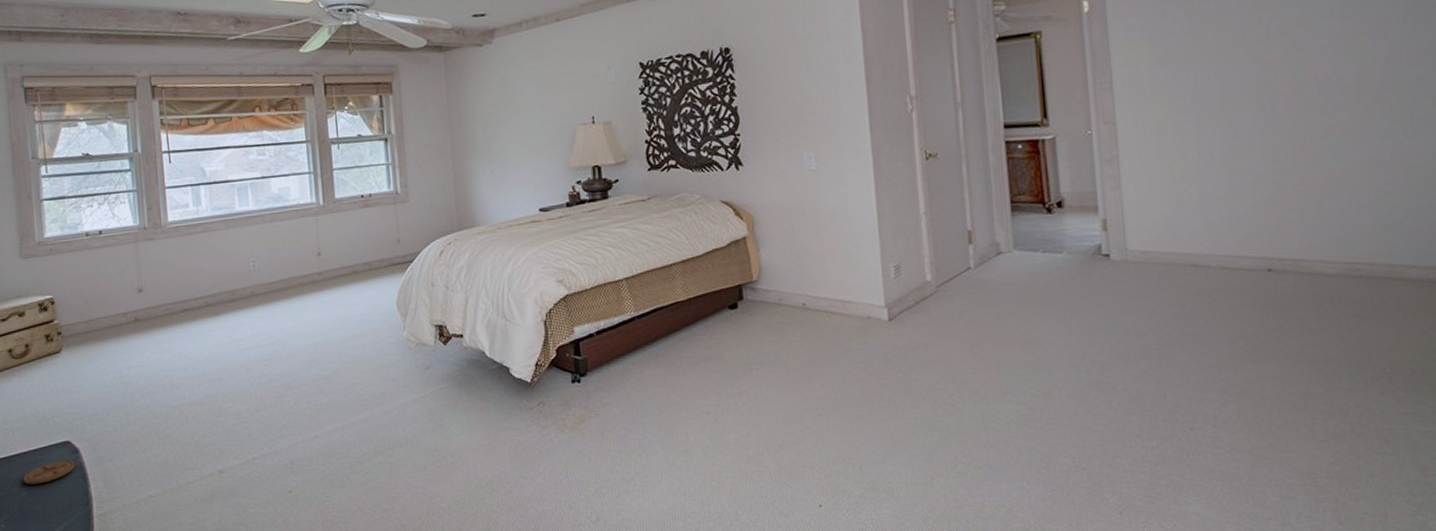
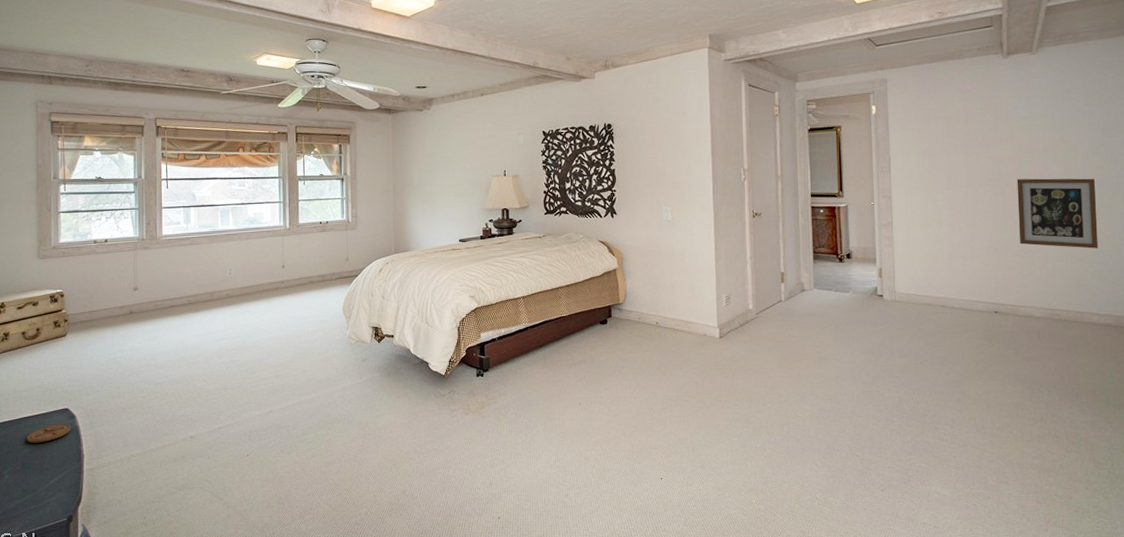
wall art: none [1292,80,1414,178] -> present [1017,178,1098,249]

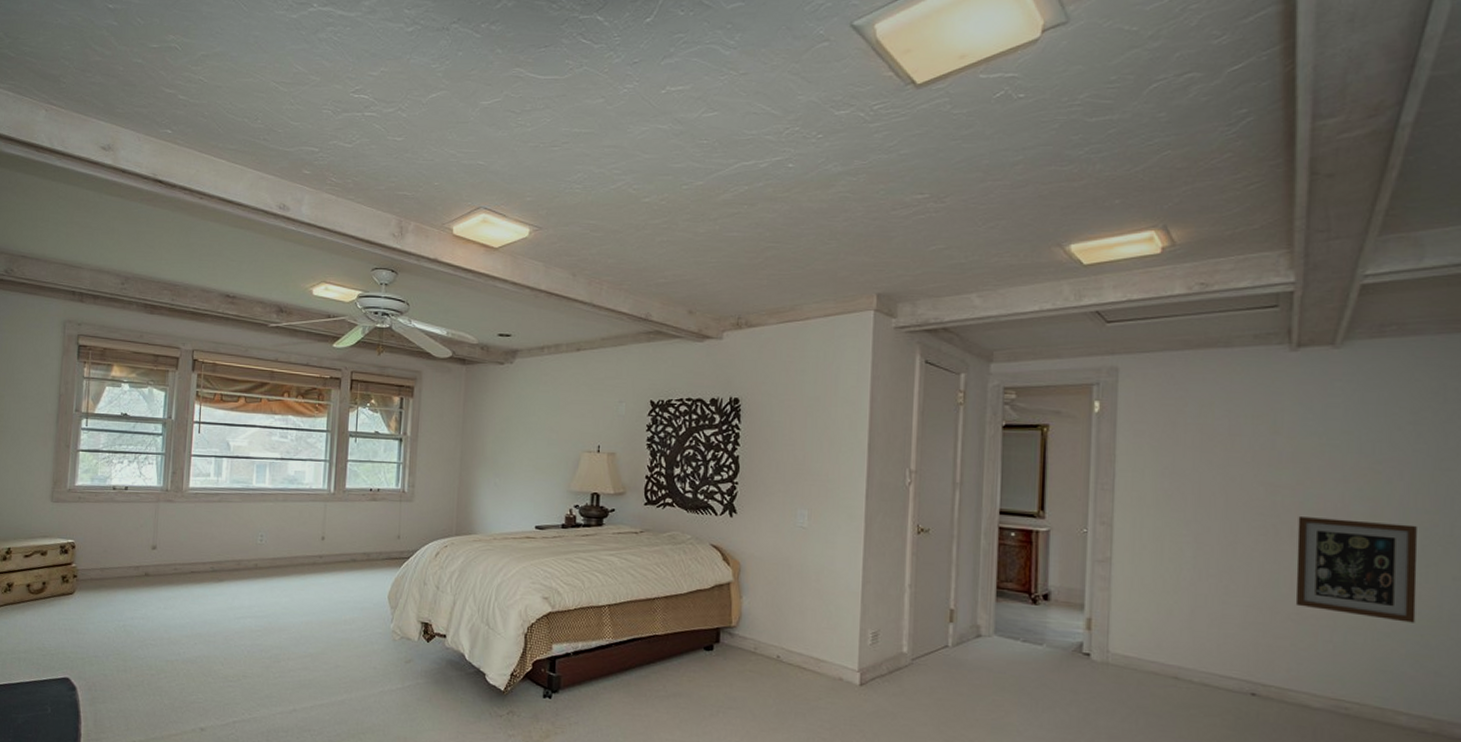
coaster: present [27,424,71,443] -> none [21,694,70,714]

